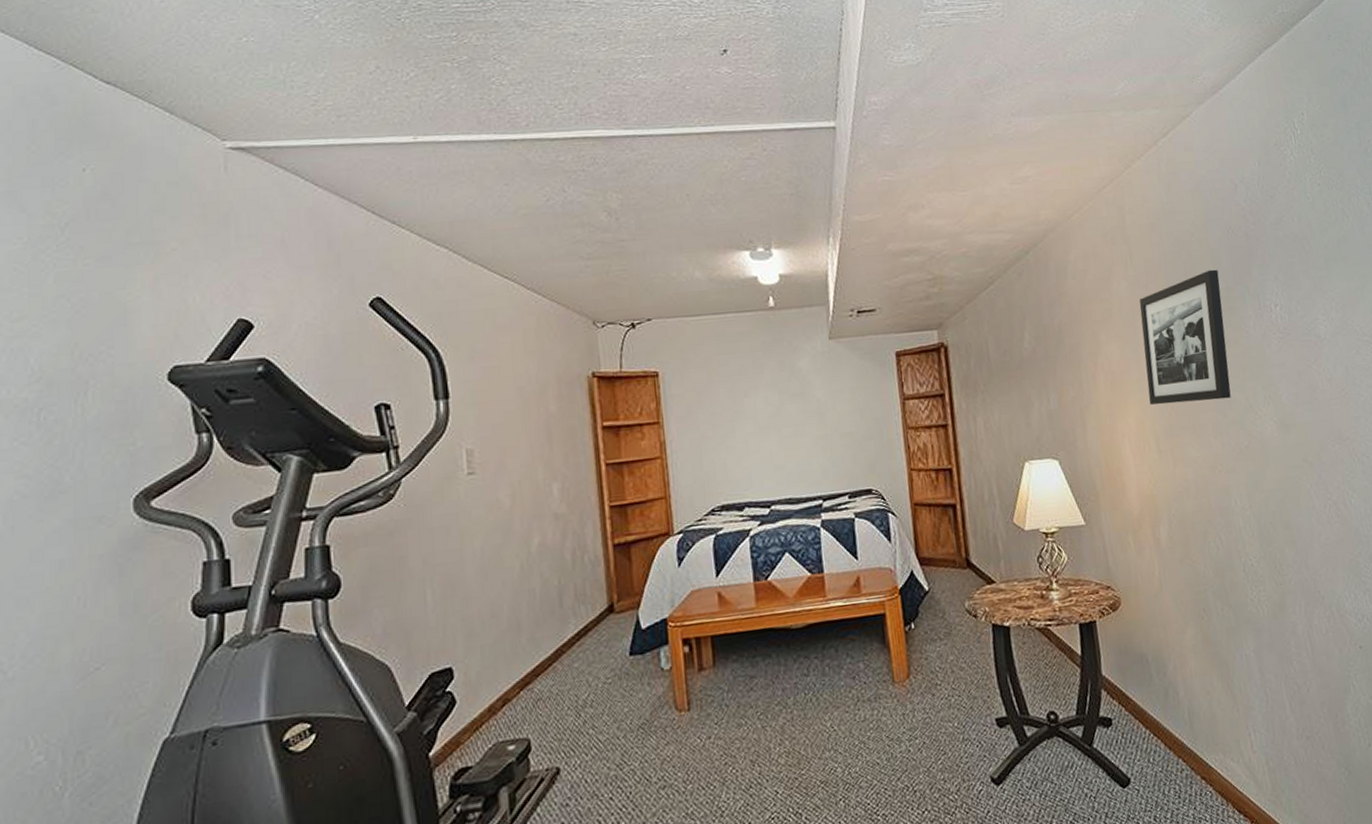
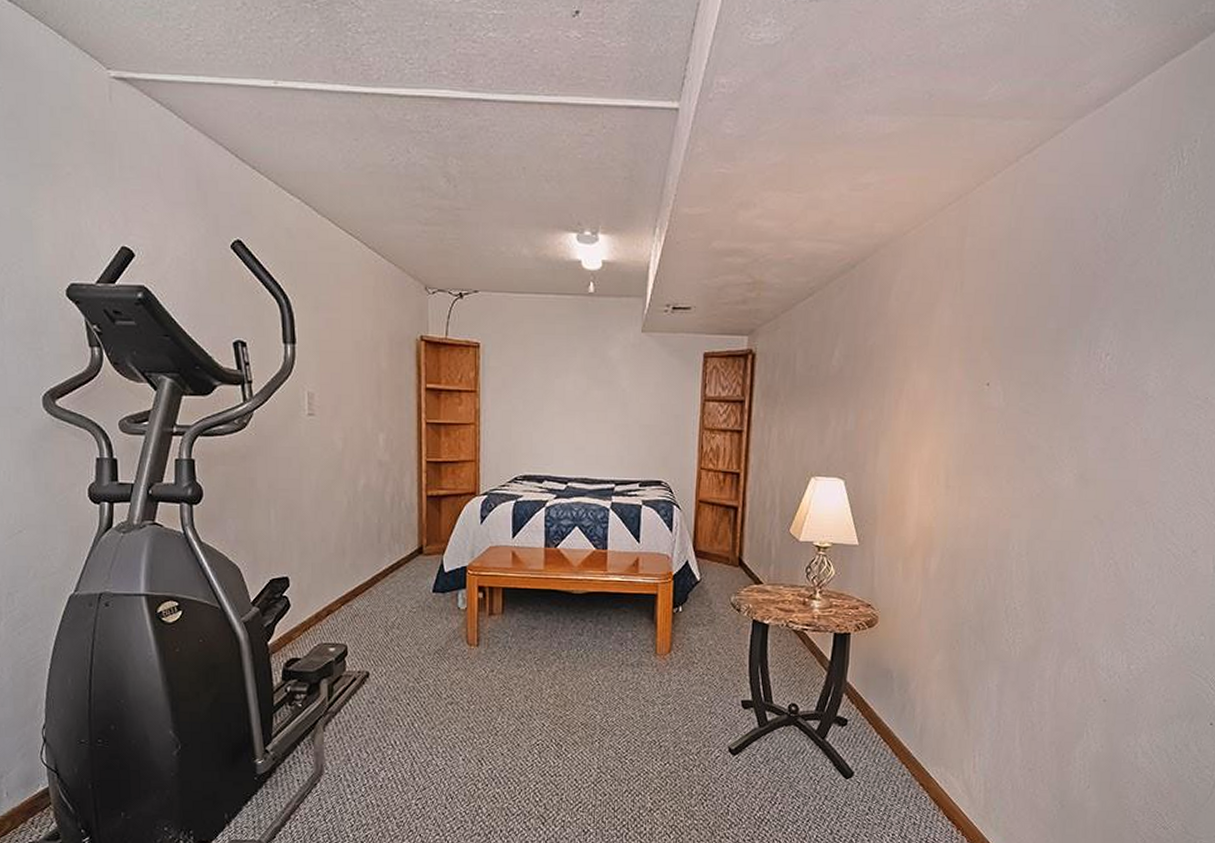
picture frame: present [1139,269,1231,405] -> none [947,307,1053,444]

